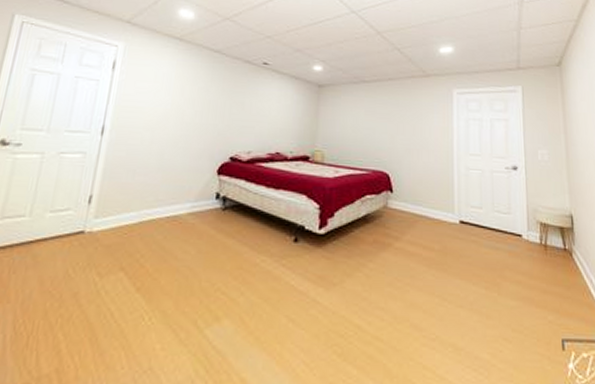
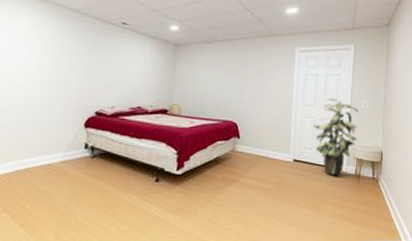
indoor plant: none [480,146,538,244] -> present [313,98,359,176]

